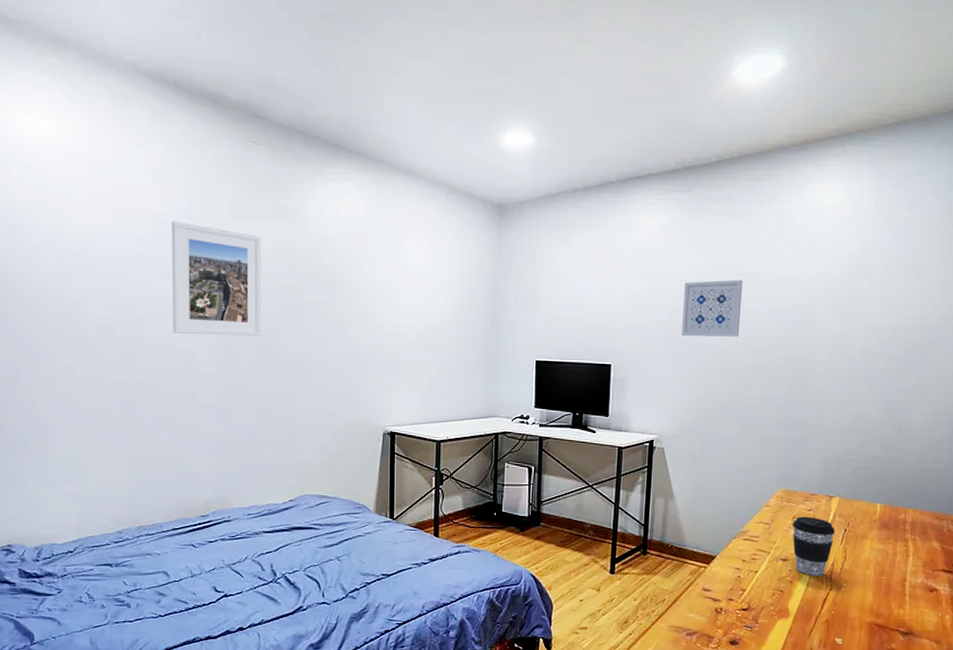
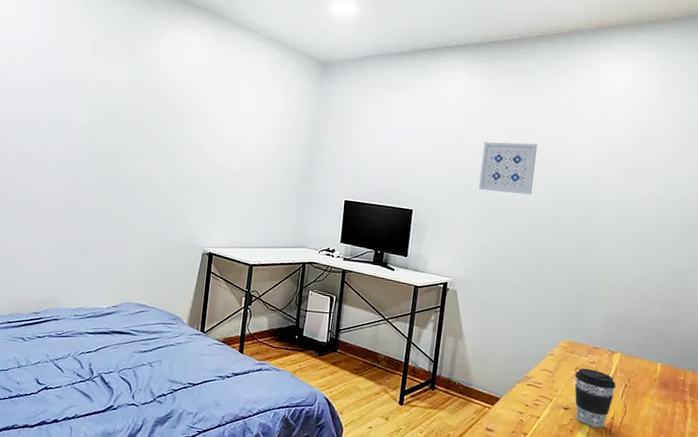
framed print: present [171,221,262,337] -> none [30,54,115,159]

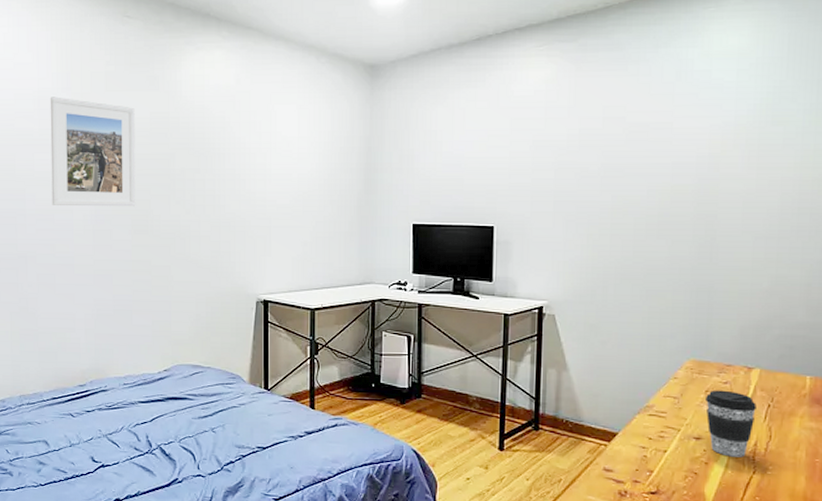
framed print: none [30,54,115,159] -> present [50,97,136,207]
wall art: present [478,142,538,195] -> none [569,132,639,195]

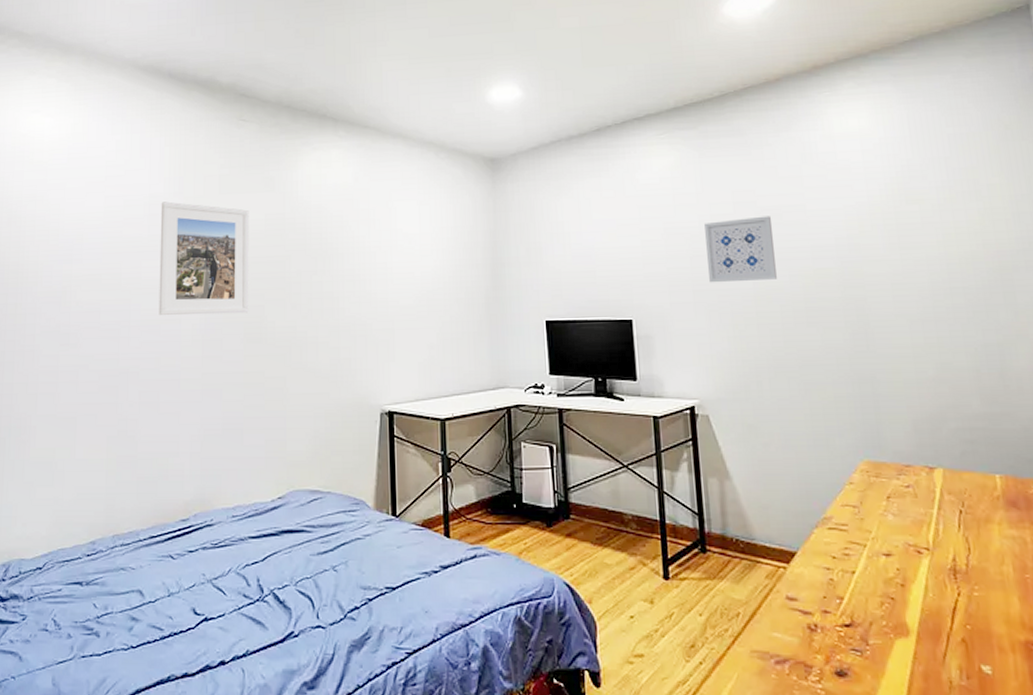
wall art: none [569,132,639,195] -> present [704,216,777,283]
coffee cup: present [704,390,756,457] -> none [887,495,948,576]

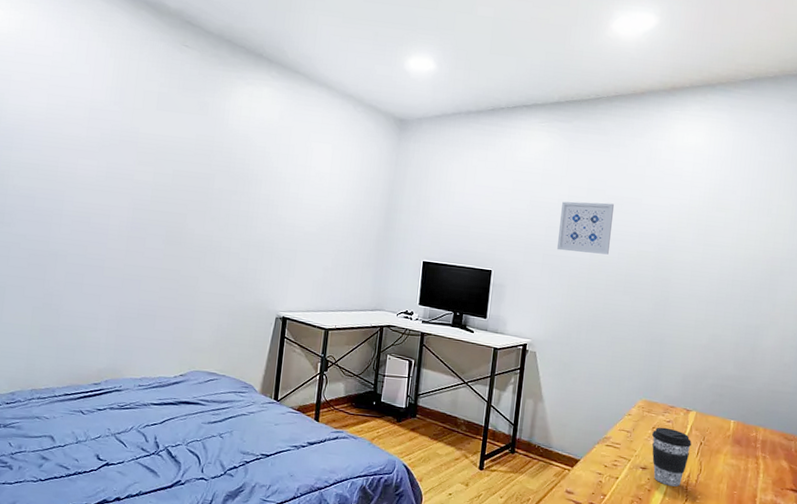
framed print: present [158,201,249,315] -> none [90,108,182,219]
coffee cup: none [887,495,948,576] -> present [651,427,692,487]

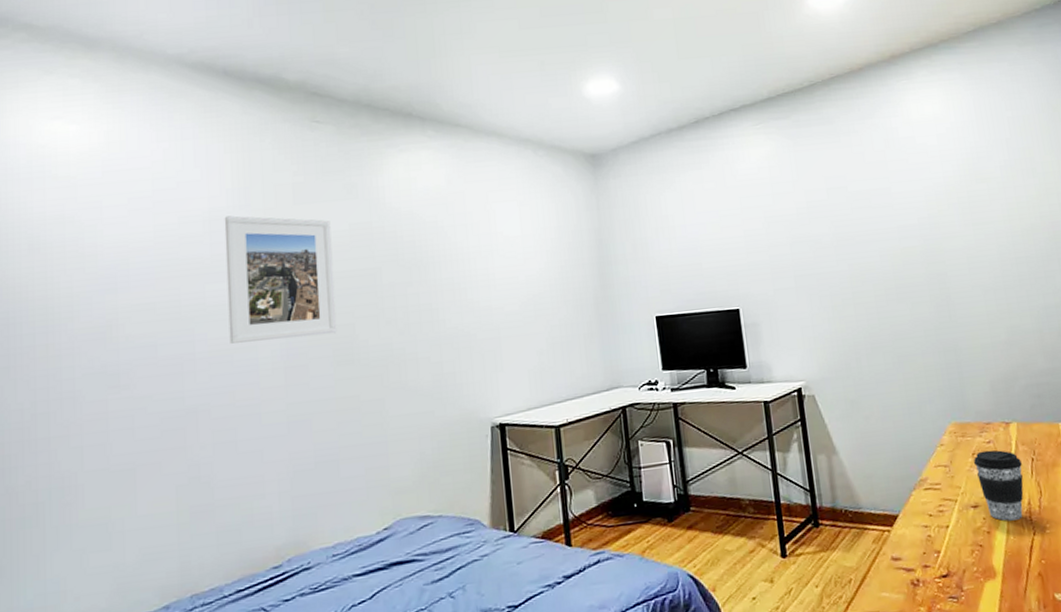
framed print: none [90,108,182,219] -> present [224,215,337,344]
wall art: present [556,201,615,255] -> none [801,200,869,268]

